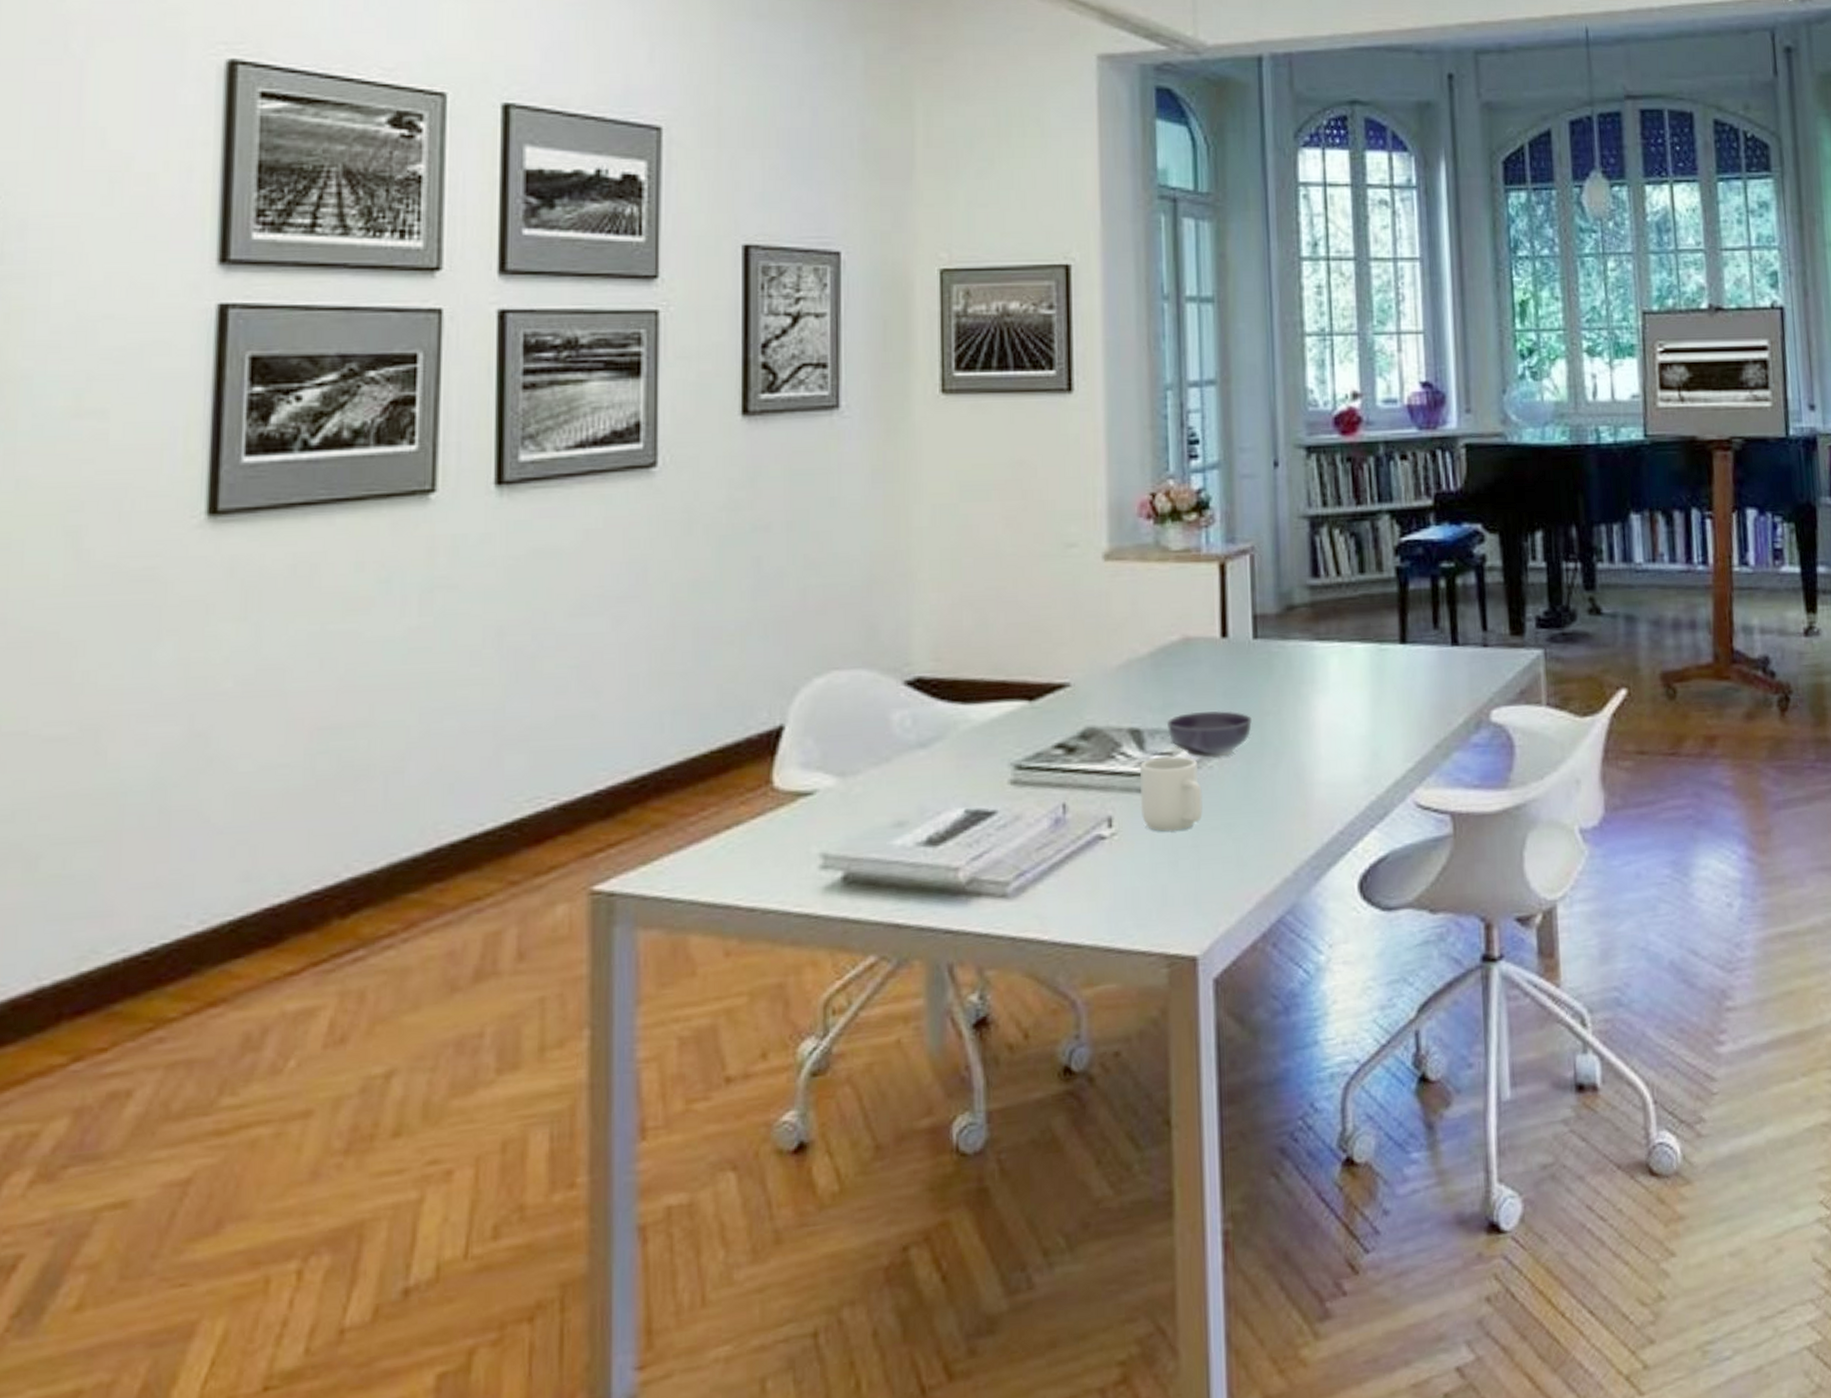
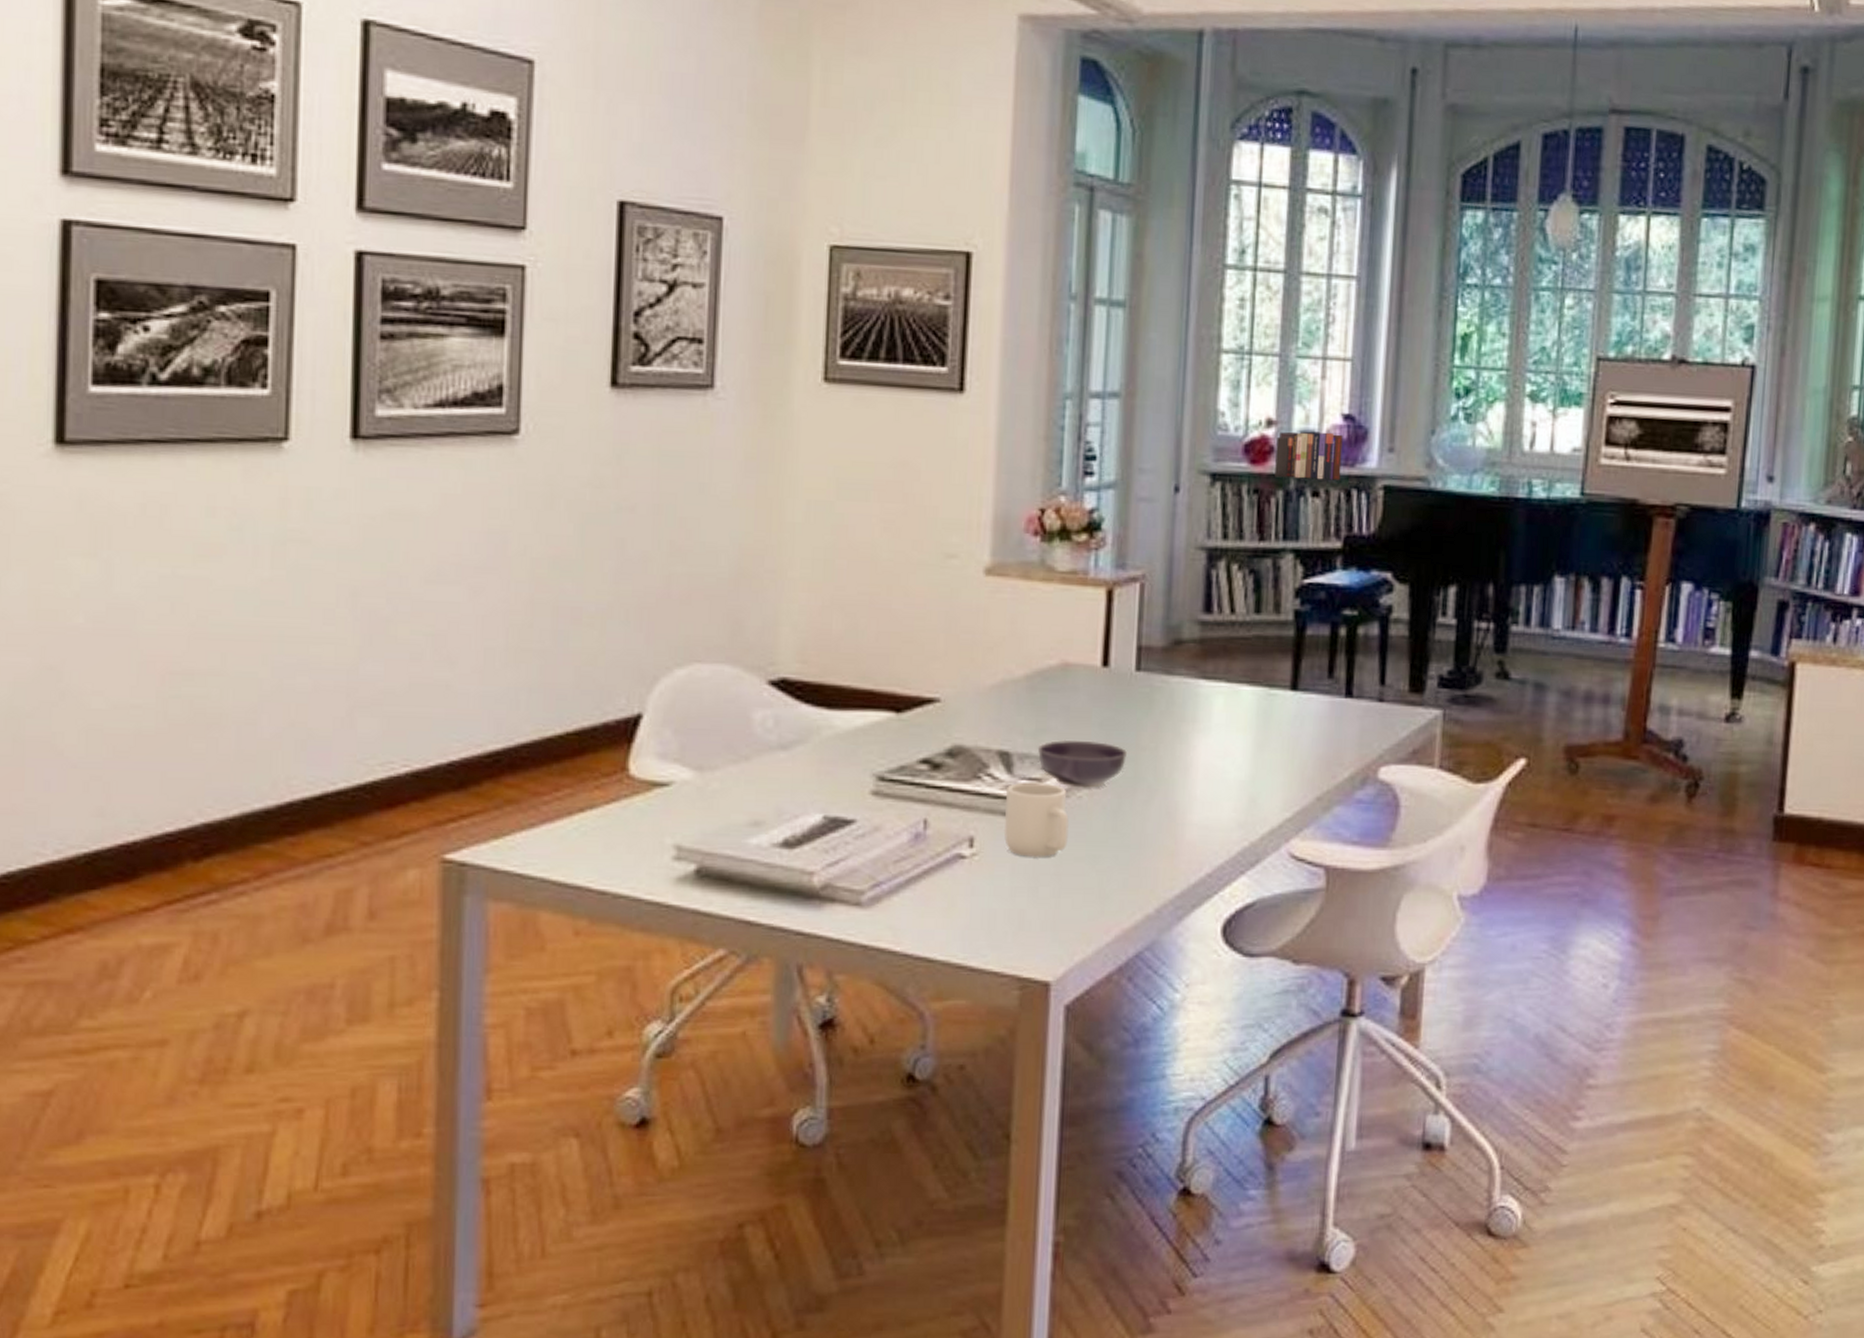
books: none [1363,399,1425,445] -> present [1275,431,1343,481]

